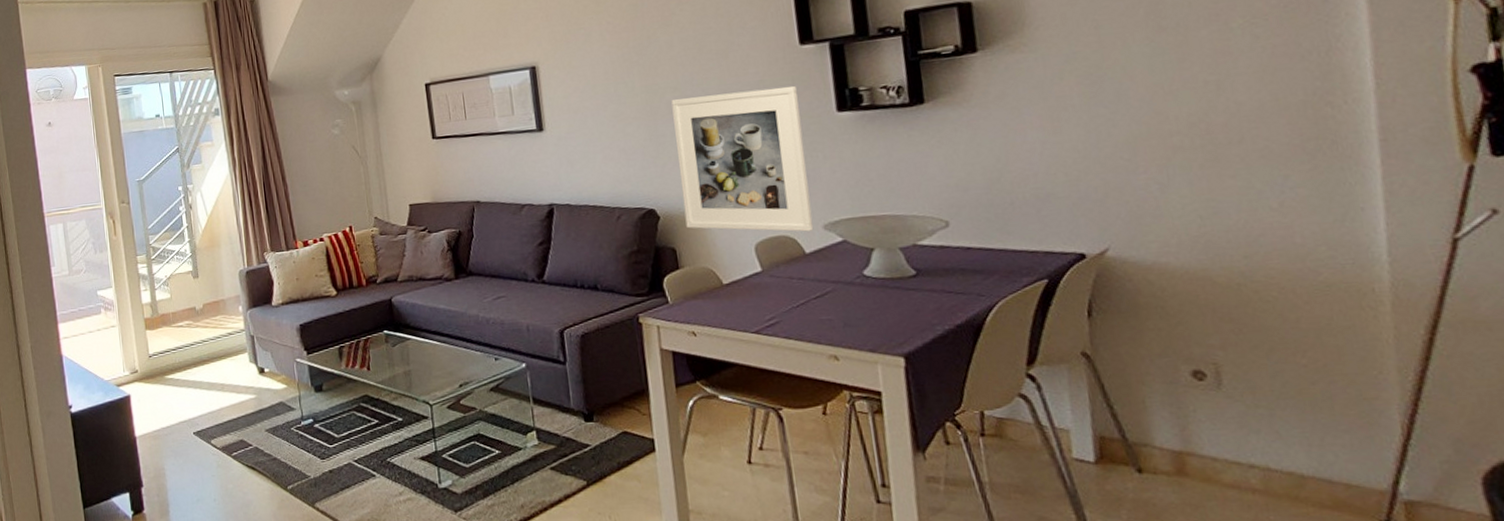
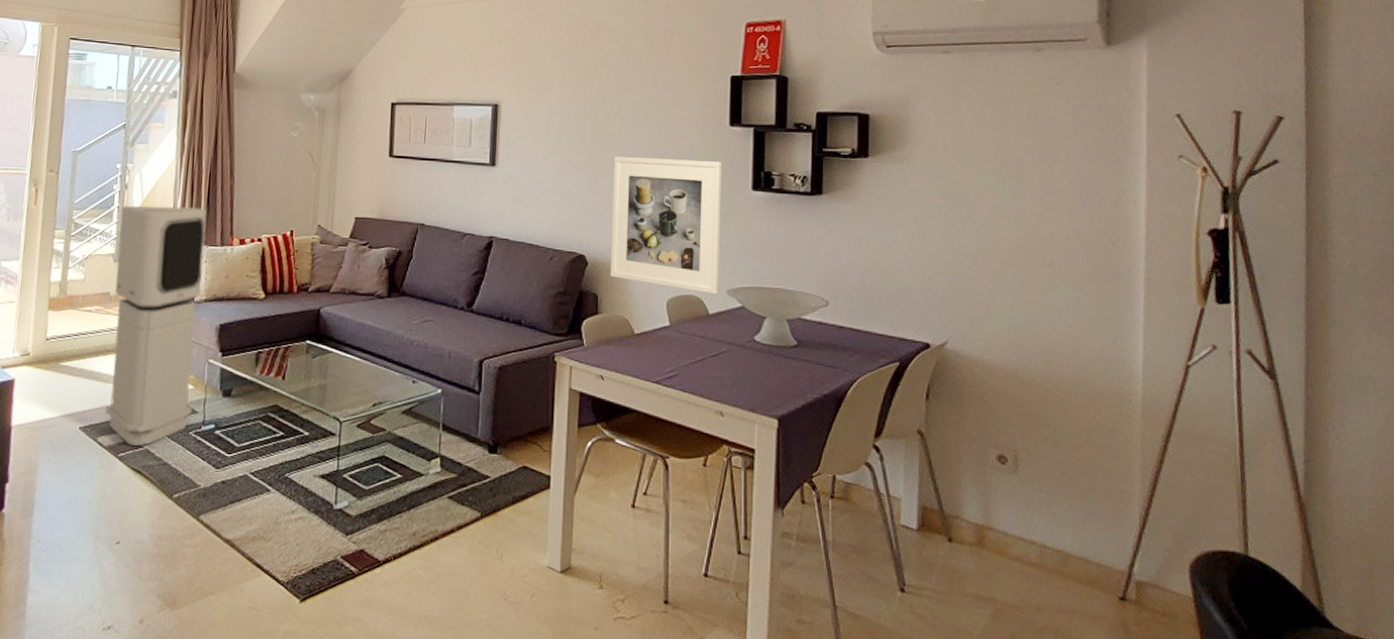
air purifier: none [190,216,291,445] -> present [106,205,207,446]

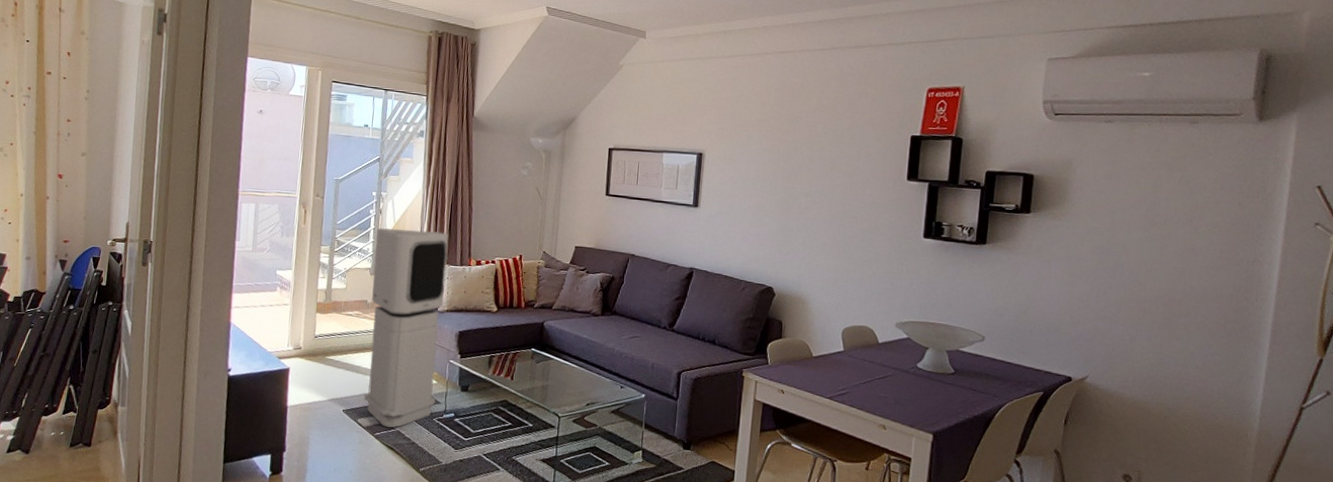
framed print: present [610,157,722,294] -> none [794,203,899,326]

